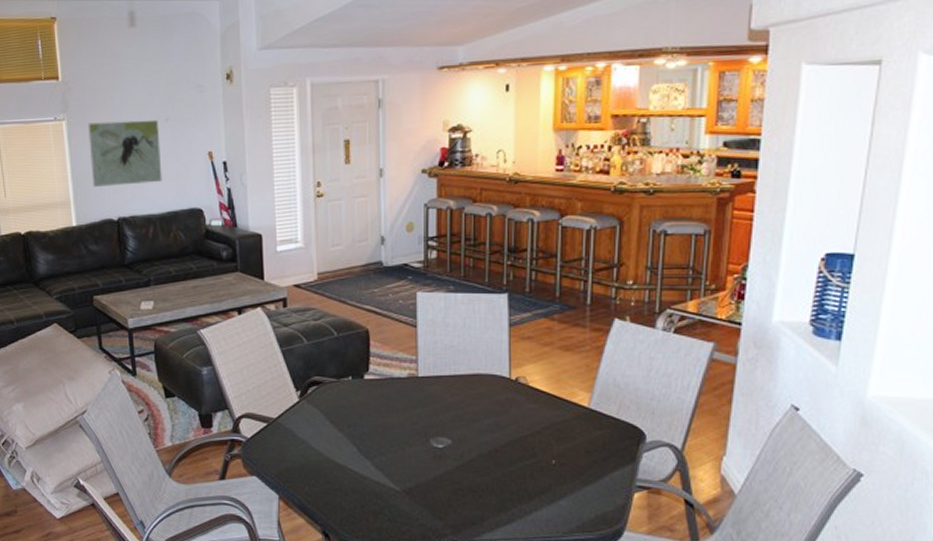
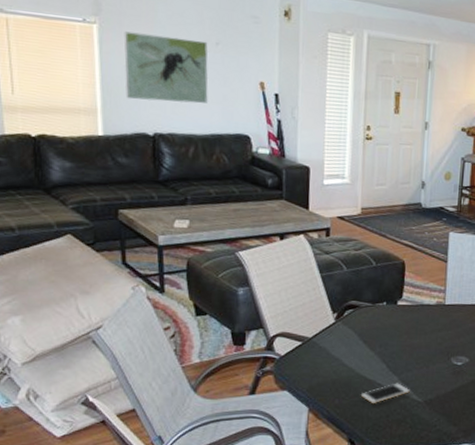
cell phone: none [331,468,385,493] -> present [360,383,410,404]

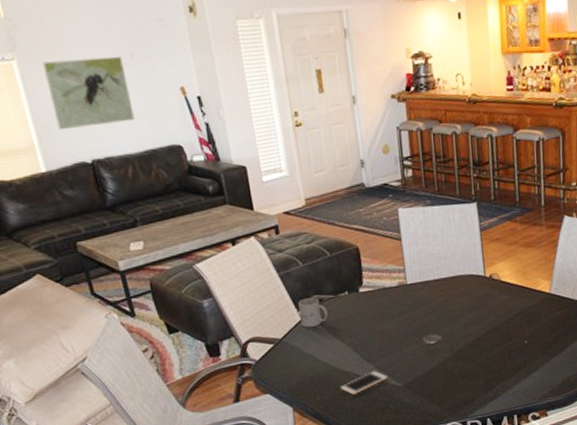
mug: none [334,302,363,331] -> present [298,297,328,328]

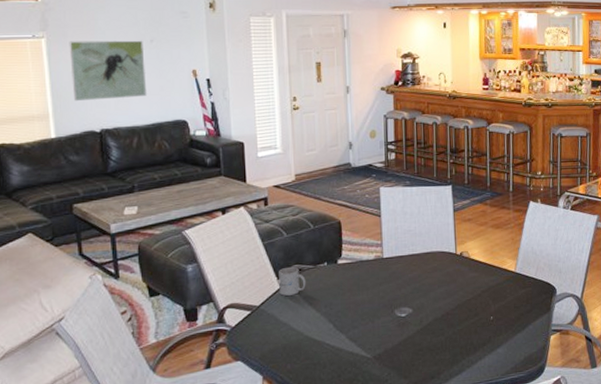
cell phone: present [339,370,388,396] -> none [311,341,358,366]

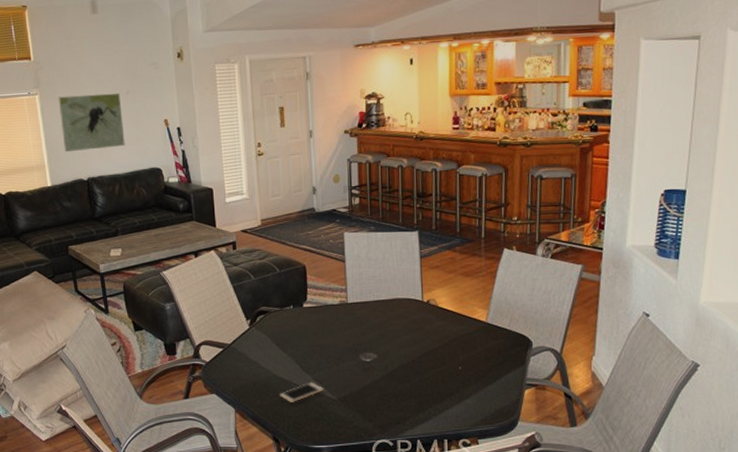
mug: present [279,266,306,296] -> none [248,308,273,336]
cell phone: none [311,341,358,366] -> present [279,382,324,404]

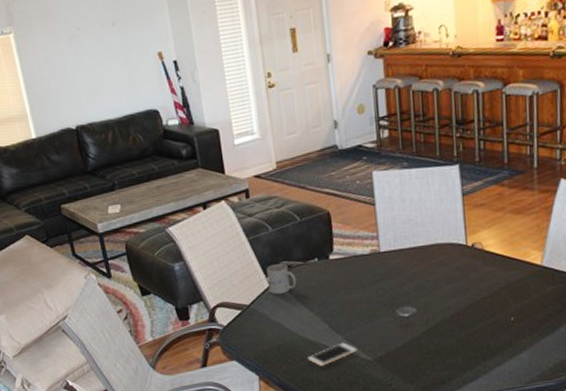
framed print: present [58,93,125,153] -> none [35,24,116,99]
mug: none [248,308,273,336] -> present [267,263,297,294]

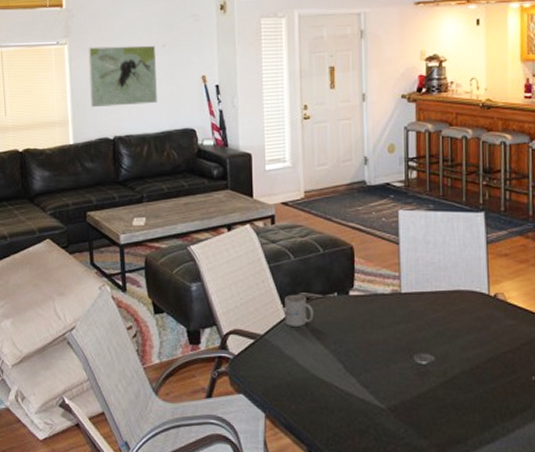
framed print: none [35,24,116,99] -> present [88,45,158,108]
cell phone: present [307,342,357,367] -> none [317,385,371,411]

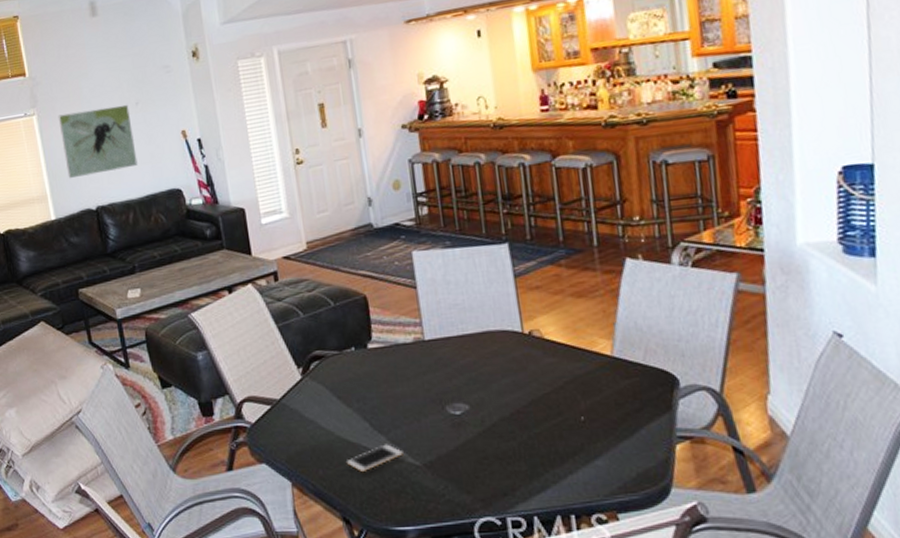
mug: present [285,294,314,326] -> none [298,353,332,388]
cell phone: none [317,385,371,411] -> present [345,444,403,473]

